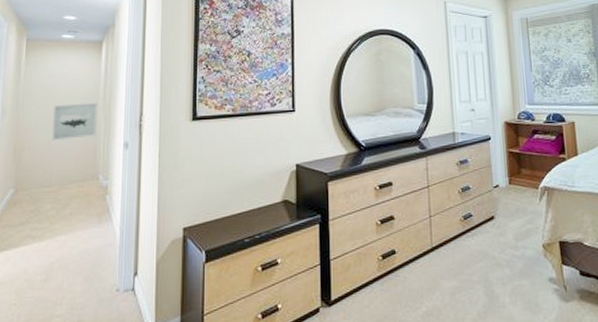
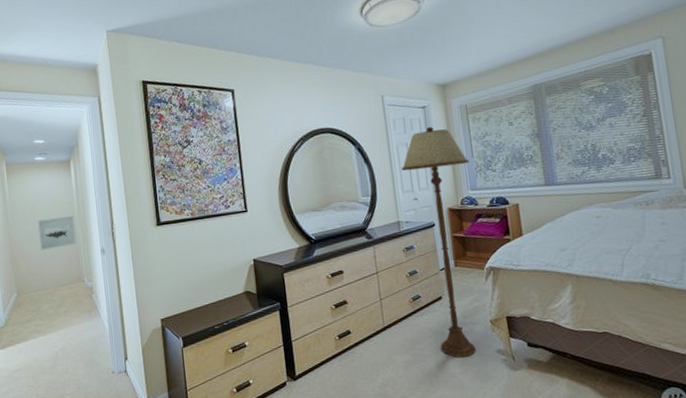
floor lamp: none [459,36,528,286] -> present [401,126,477,358]

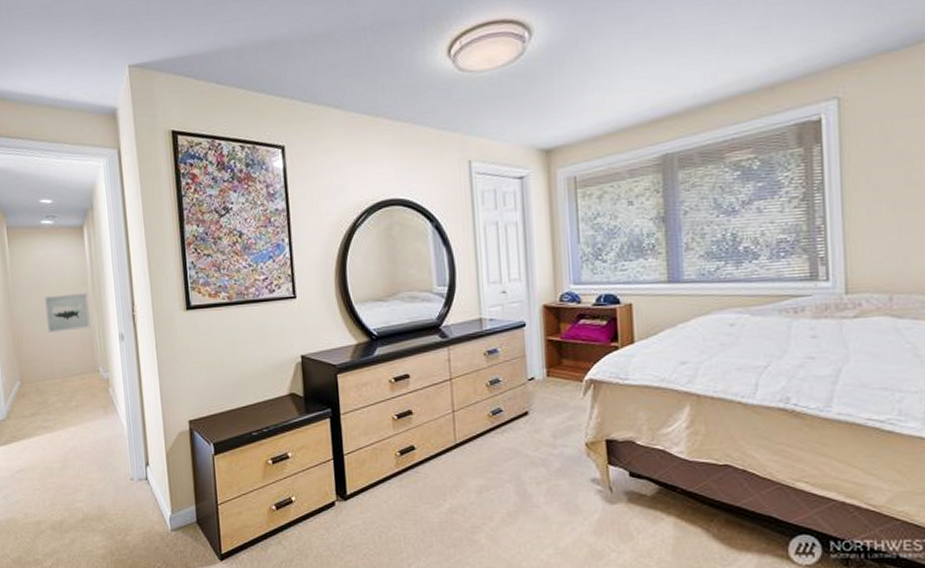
floor lamp: present [401,126,477,358] -> none [488,202,574,486]

